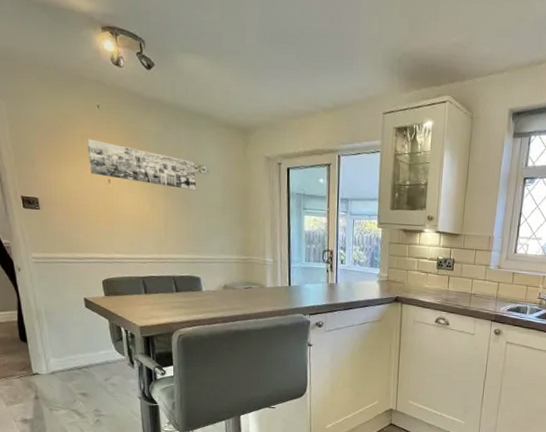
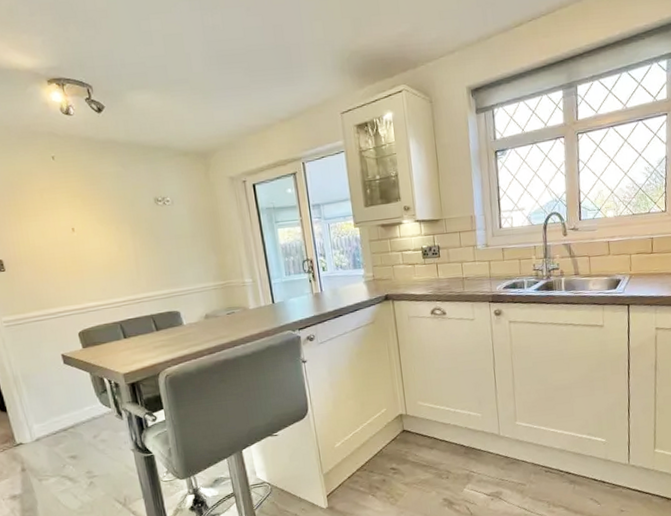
wall art: present [87,139,197,191] -> none [46,191,164,226]

